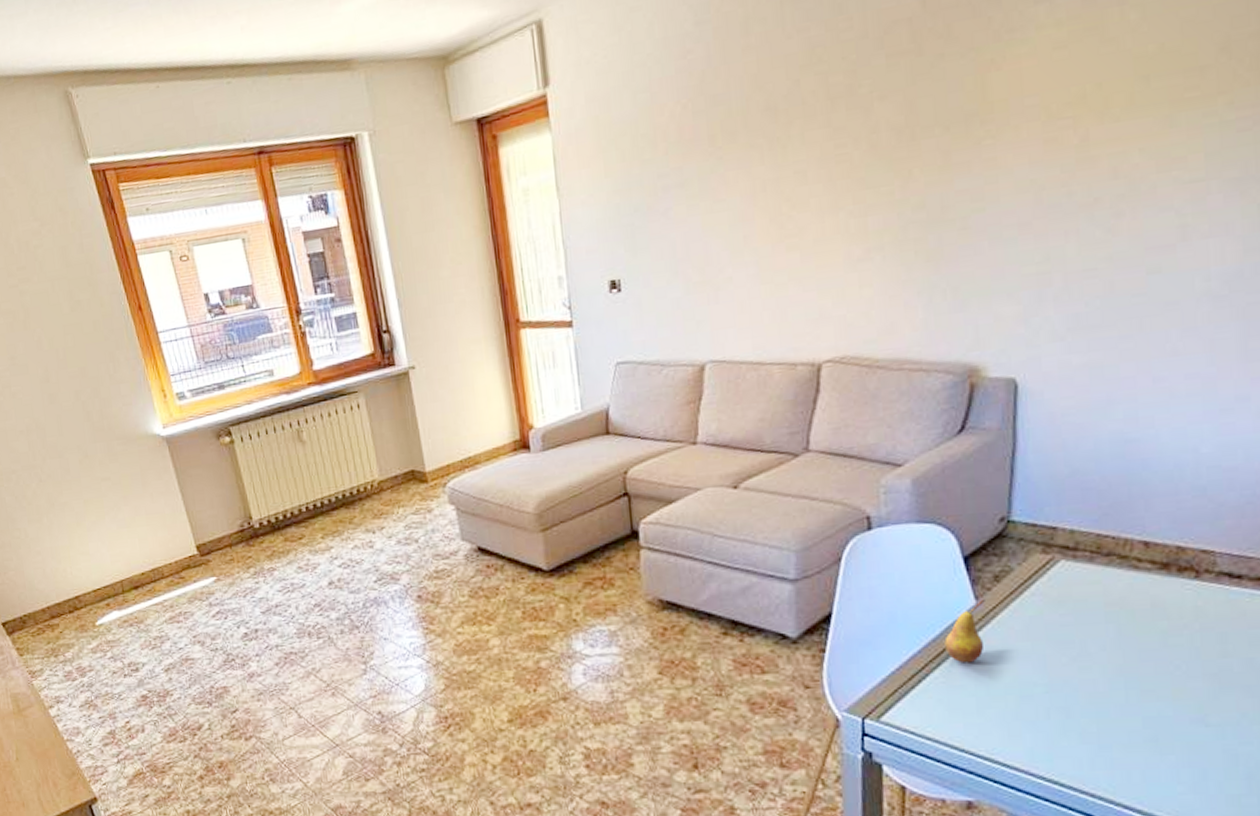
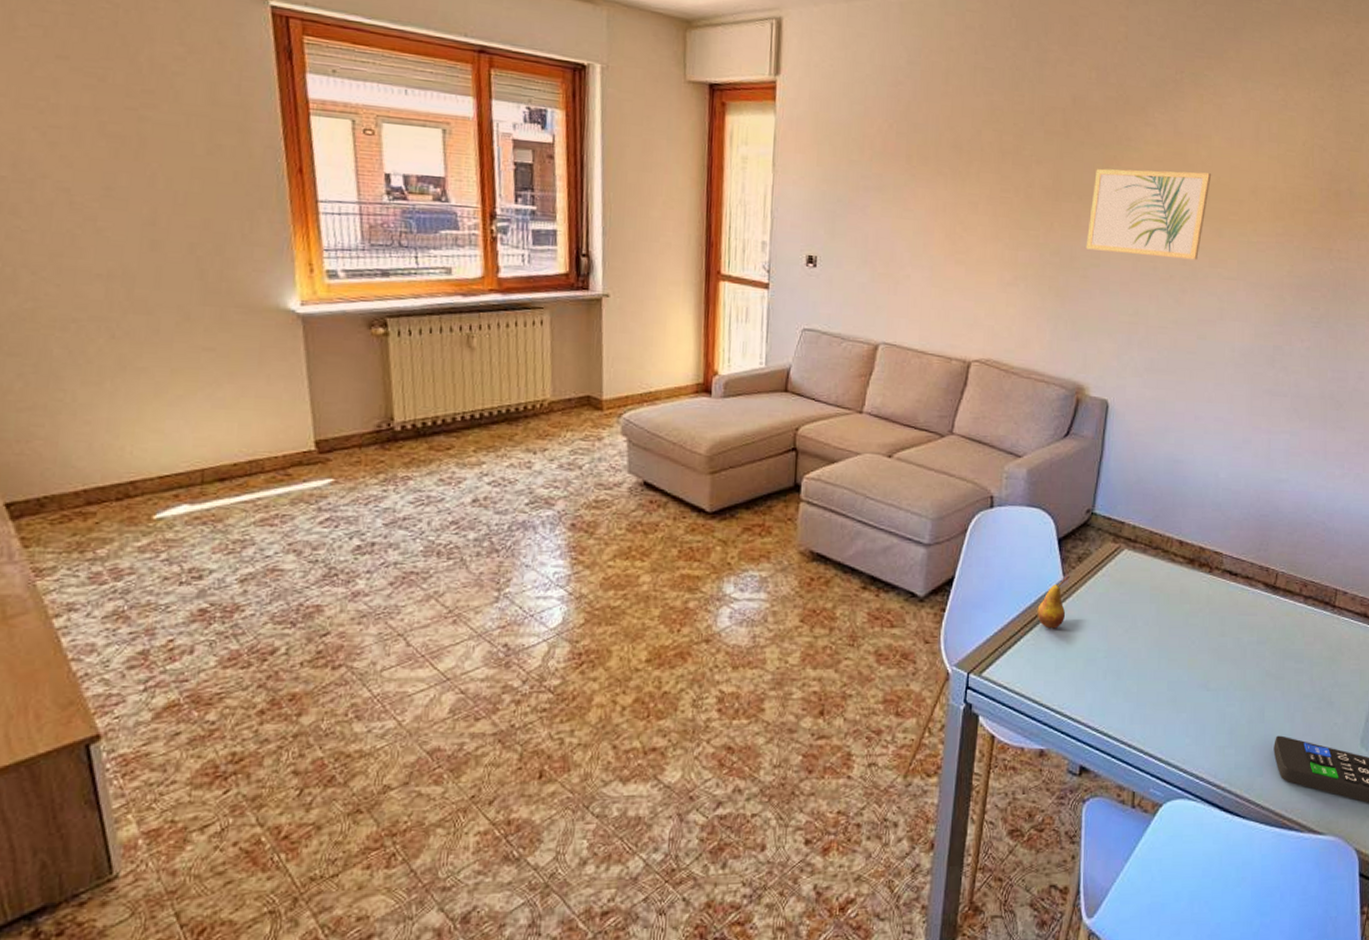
wall art: none [962,41,1149,192] -> present [1086,168,1211,260]

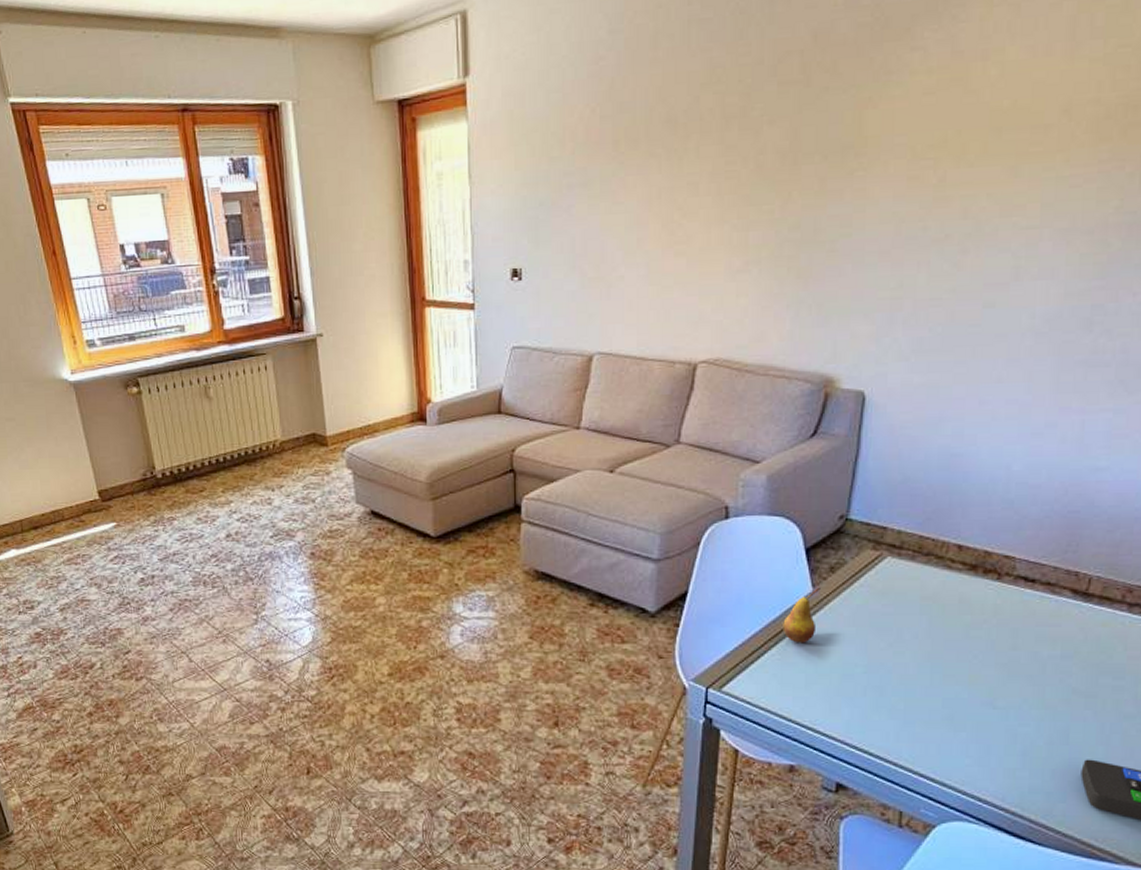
wall art: present [1086,168,1211,260] -> none [833,97,1004,218]

